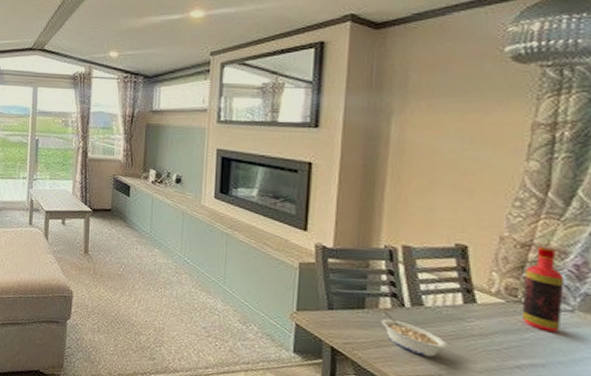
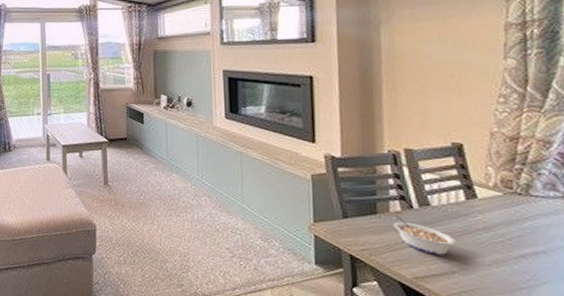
bottle: present [521,245,565,332] -> none [517,137,554,219]

